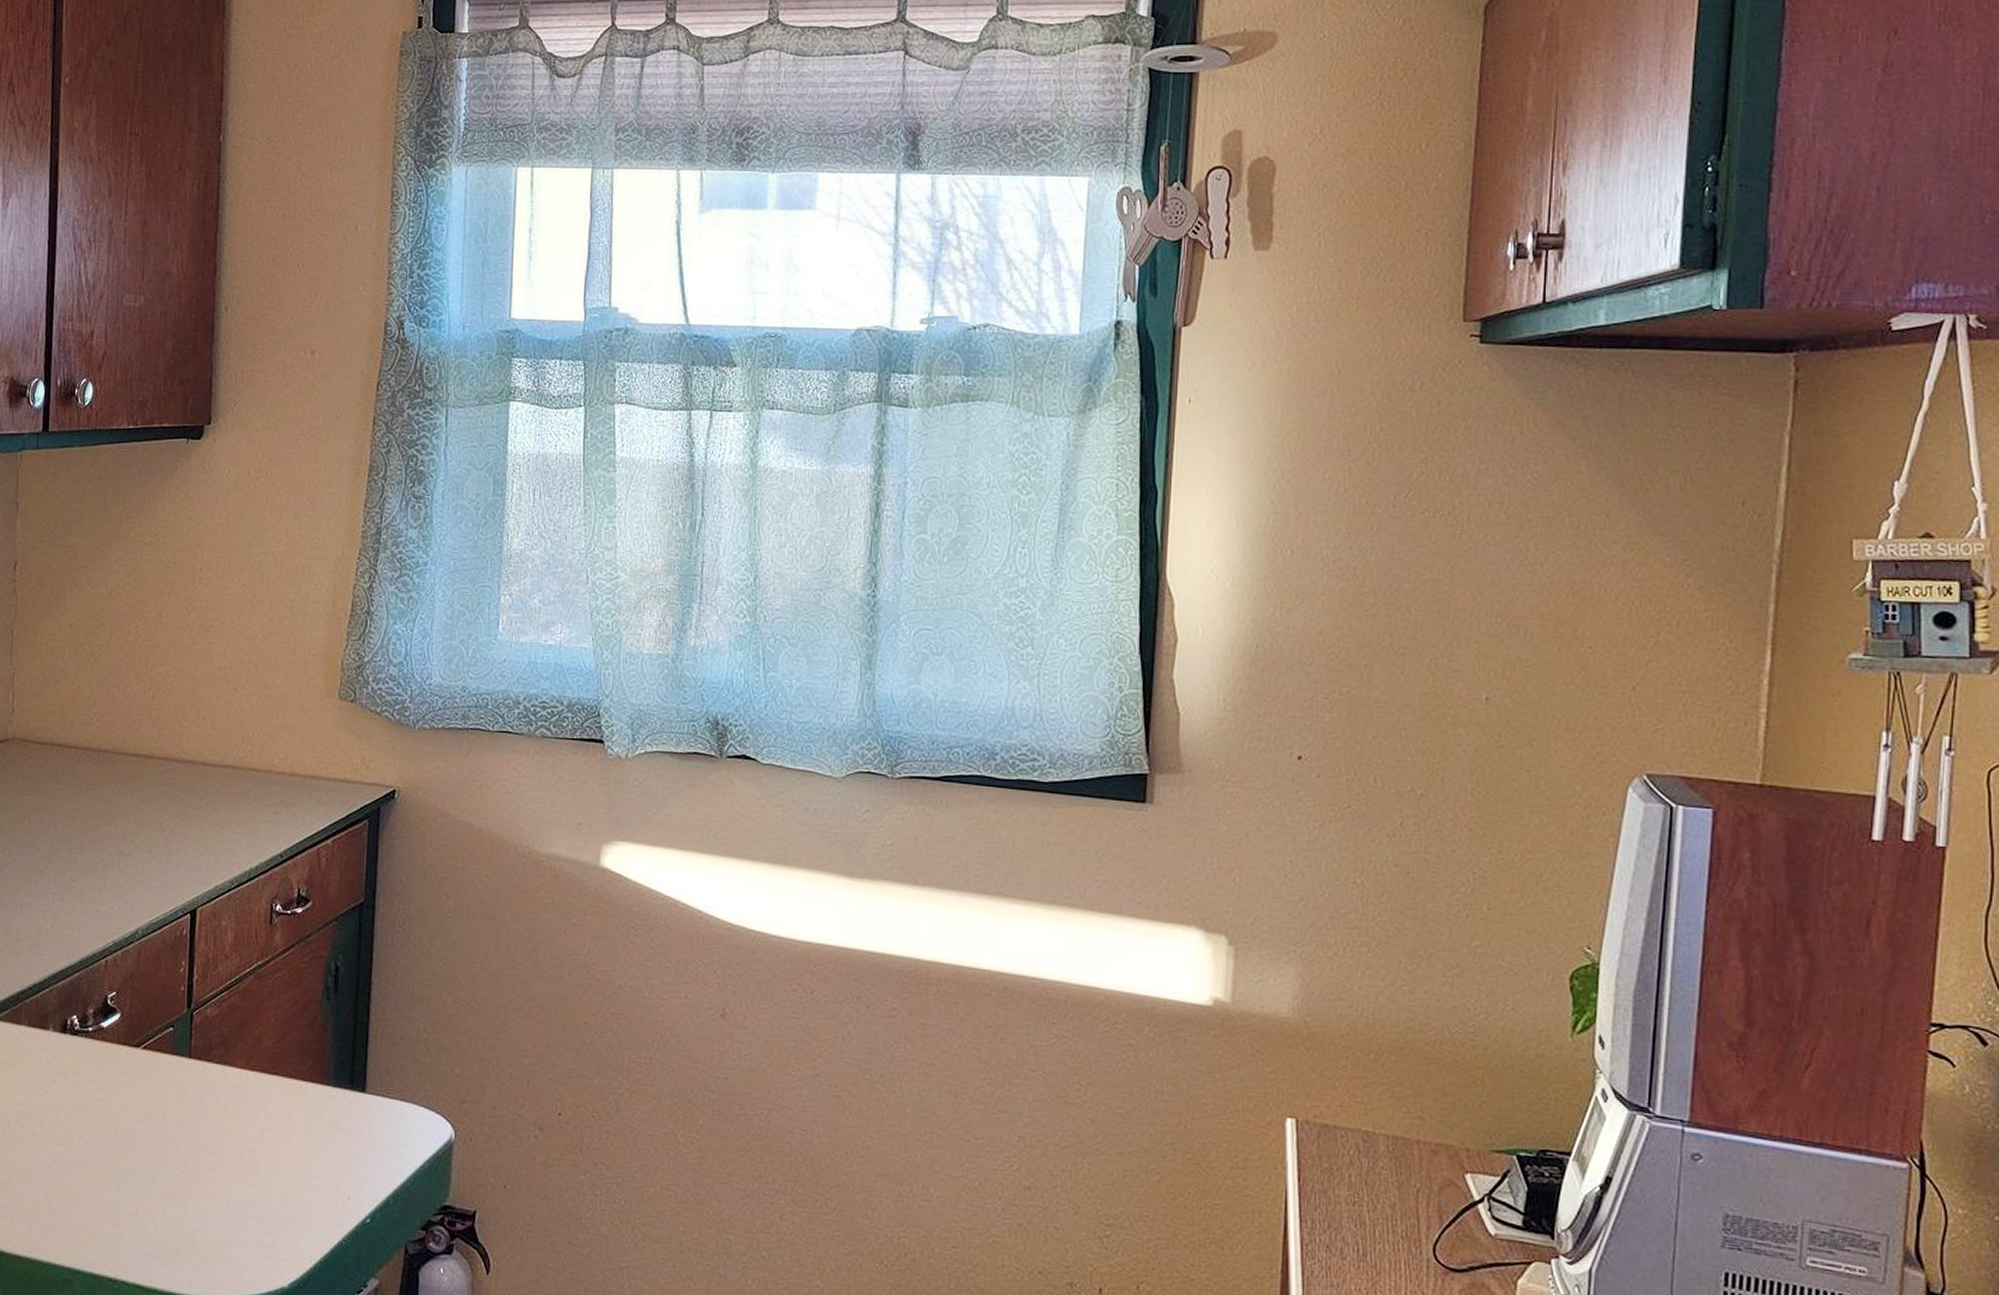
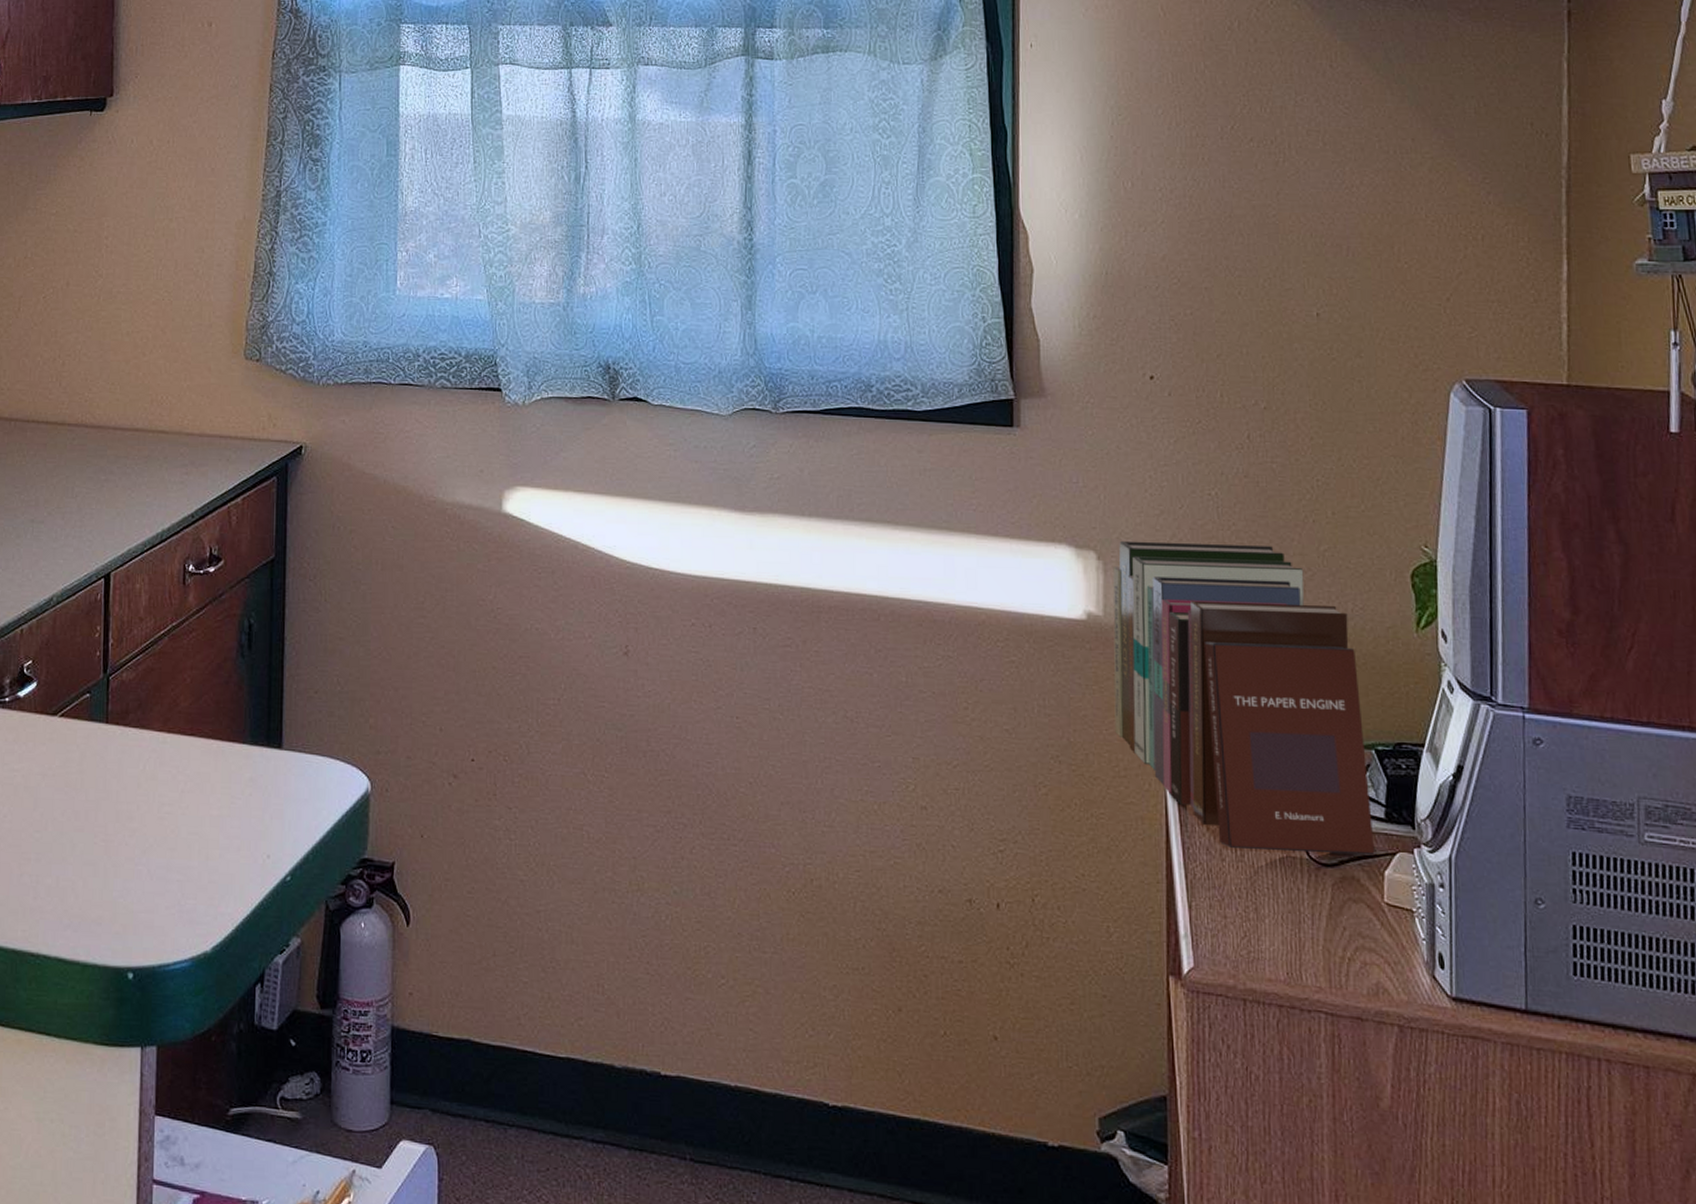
books: none [1236,926,1509,1264] -> present [1113,540,1375,856]

